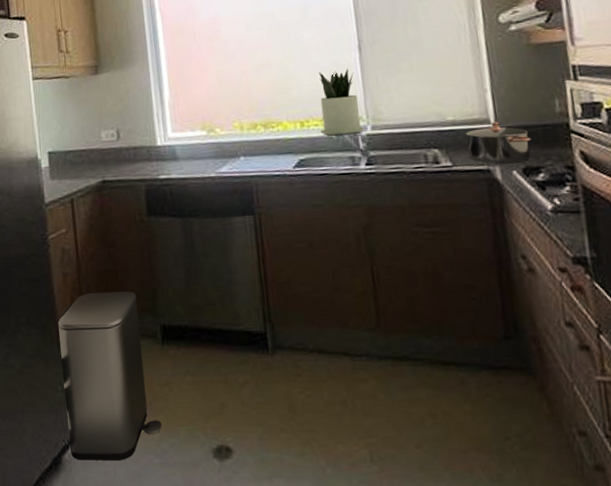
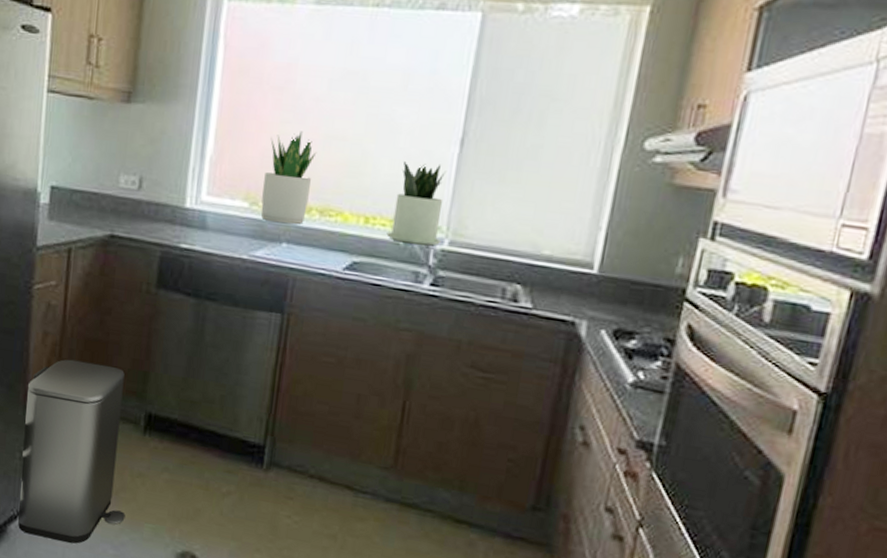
planter: none [212,66,253,142] -> present [260,131,317,225]
cooking pot: present [465,121,531,164] -> none [554,267,635,322]

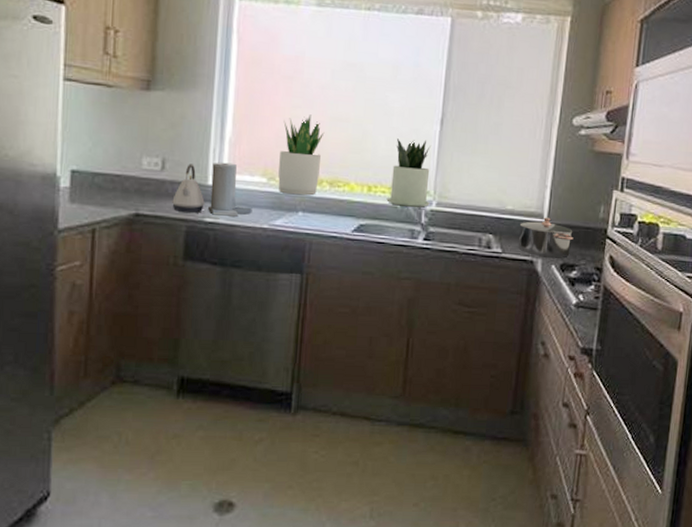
pedal bin: present [17,359,125,544] -> none [48,335,162,513]
kettle: none [147,183,181,239] -> present [172,164,205,214]
paper towel: none [183,182,232,244] -> present [207,162,252,217]
cooking pot: none [554,267,635,322] -> present [517,217,574,258]

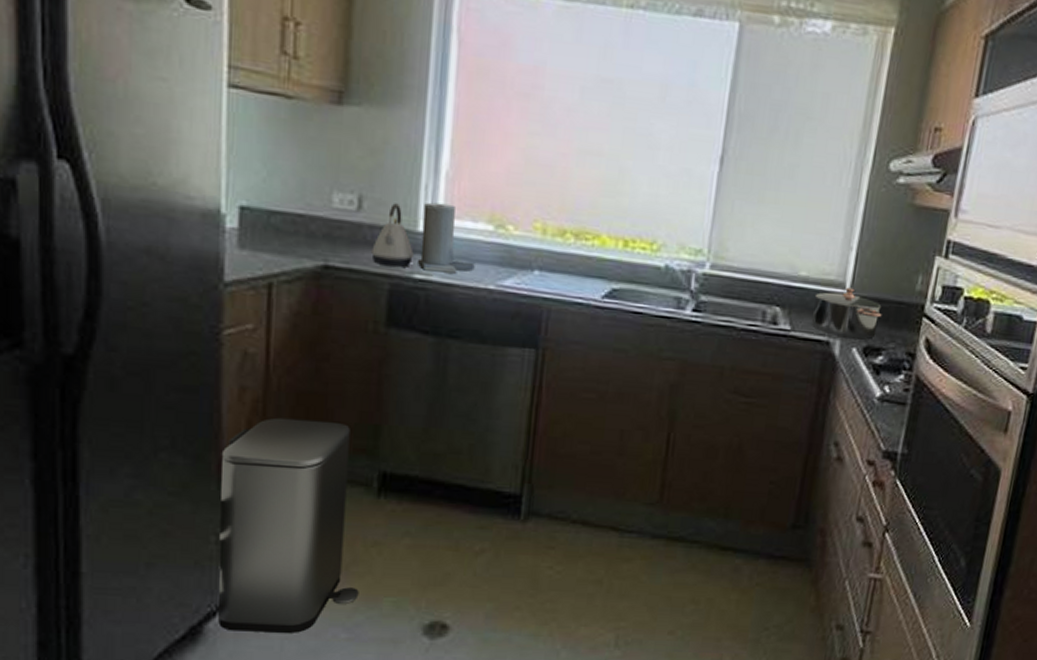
pedal bin: none [48,335,162,513] -> present [217,417,359,633]
planter: present [278,114,325,196] -> none [508,144,570,250]
planter: present [386,138,431,208] -> none [647,180,706,270]

